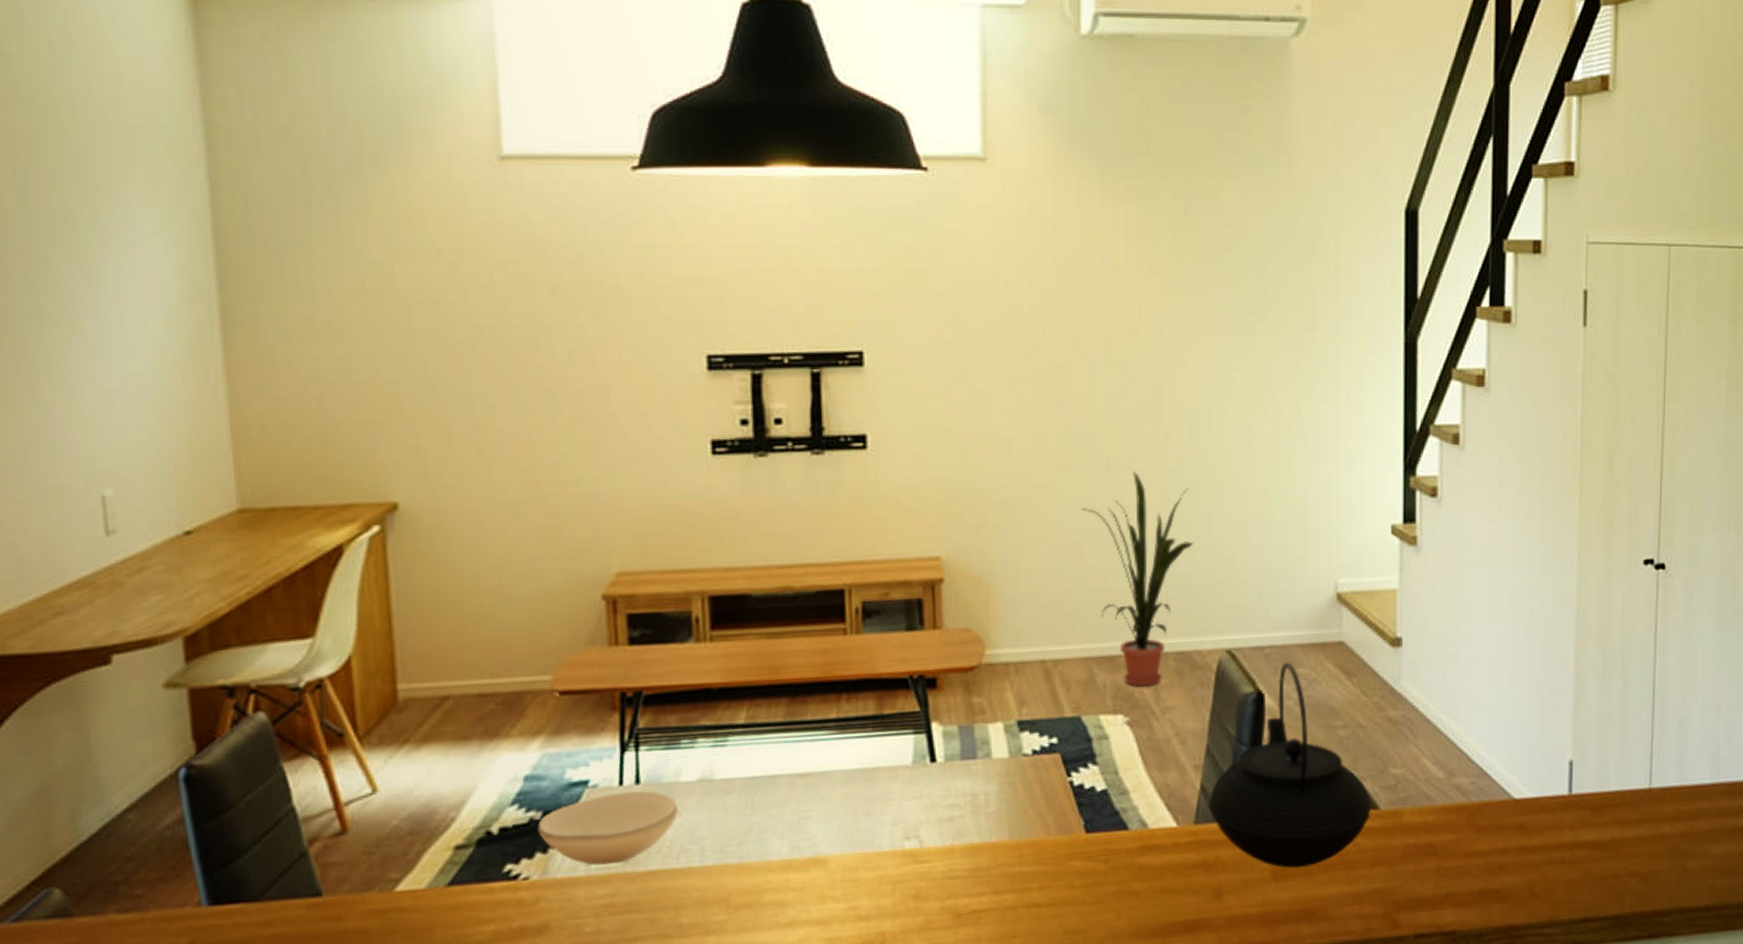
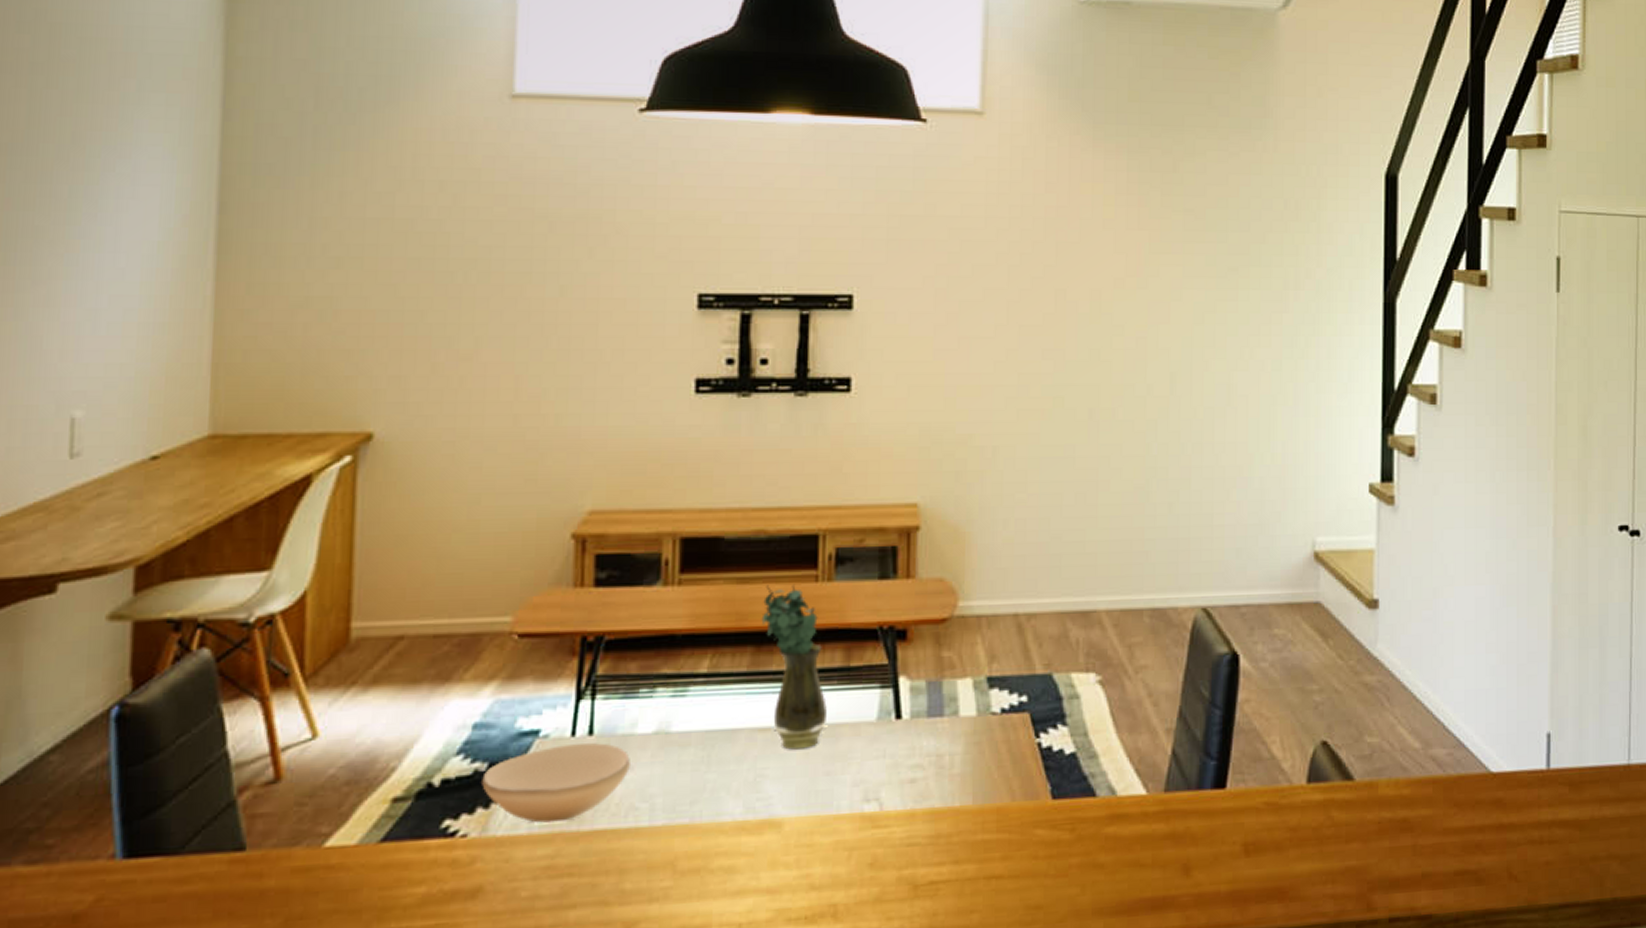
vase: none [794,637,863,793] -> present [761,584,827,750]
house plant: present [1082,472,1194,687] -> none [1062,423,1172,645]
teapot: present [1208,662,1372,869] -> none [1179,622,1347,843]

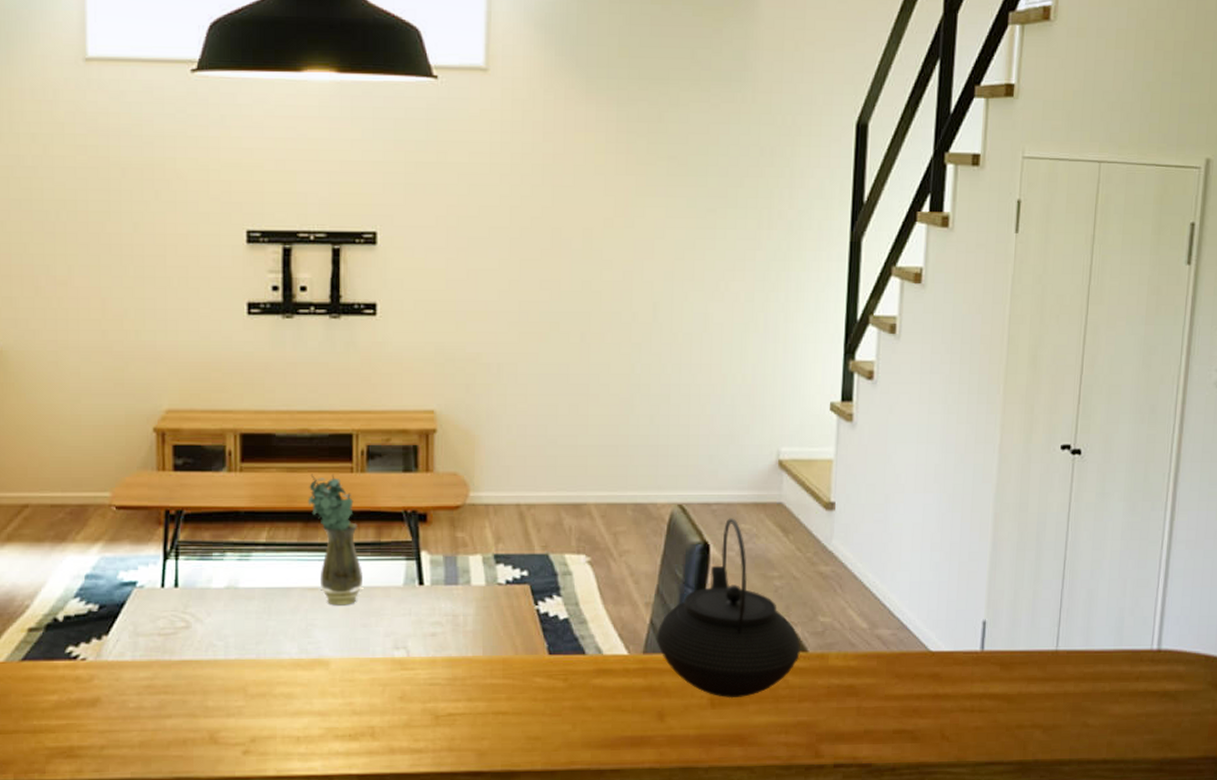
bowl: present [482,743,630,823] -> none [95,594,208,653]
teapot: none [1179,622,1347,843] -> present [656,518,801,699]

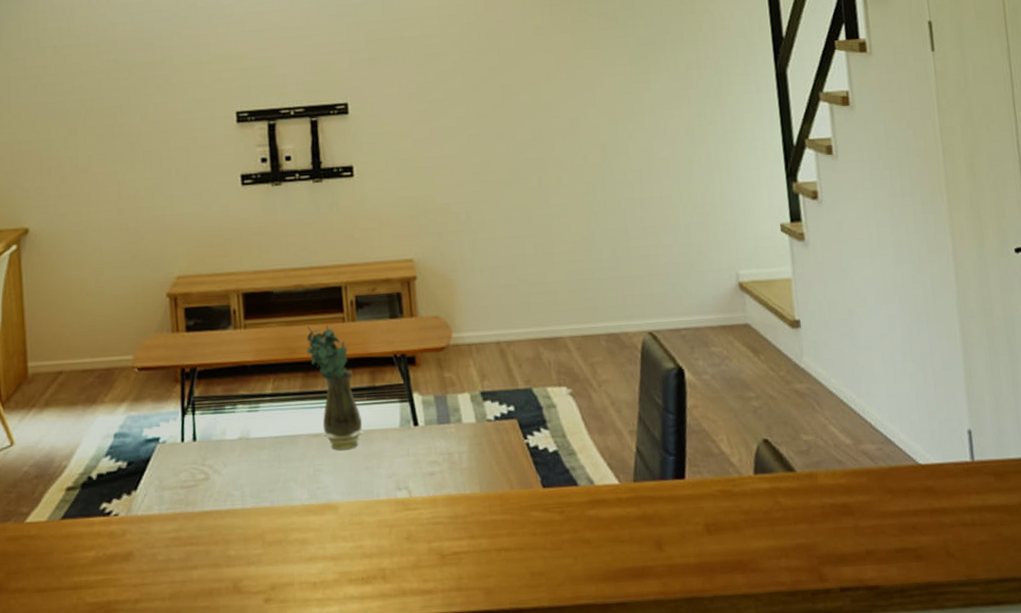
teapot: present [656,518,801,699] -> none [644,342,789,524]

